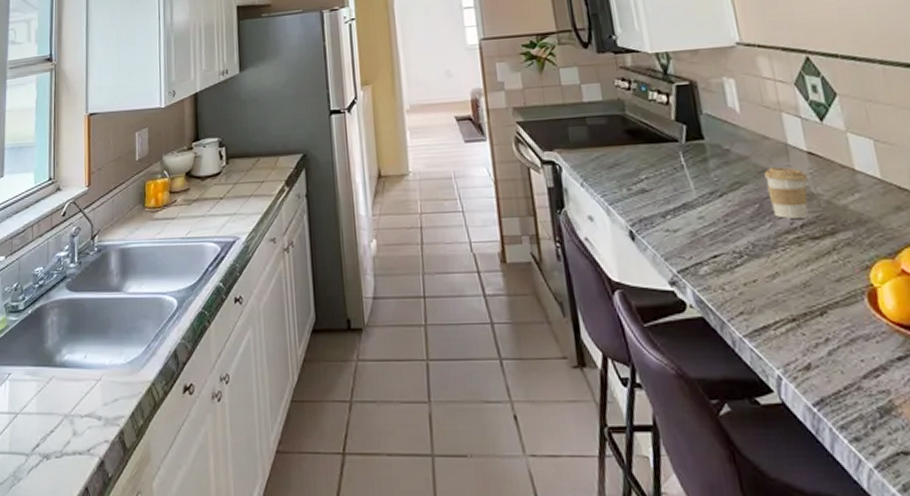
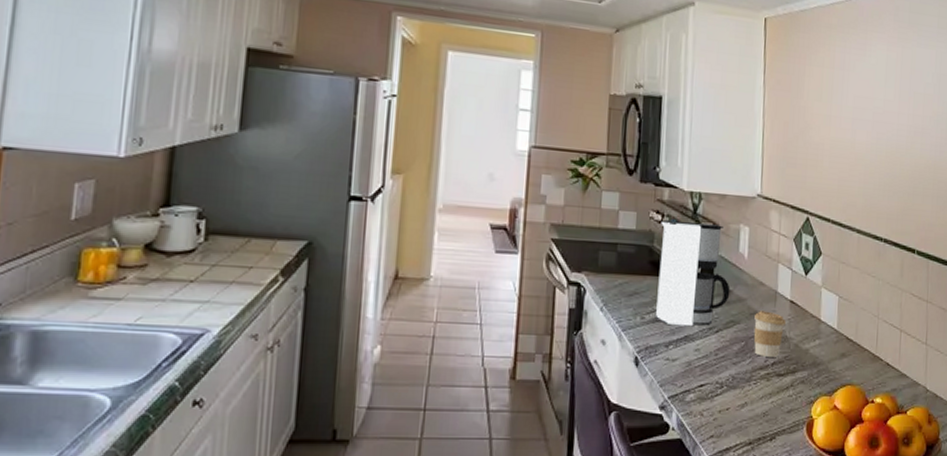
coffee maker: none [629,82,728,195] -> present [654,220,730,326]

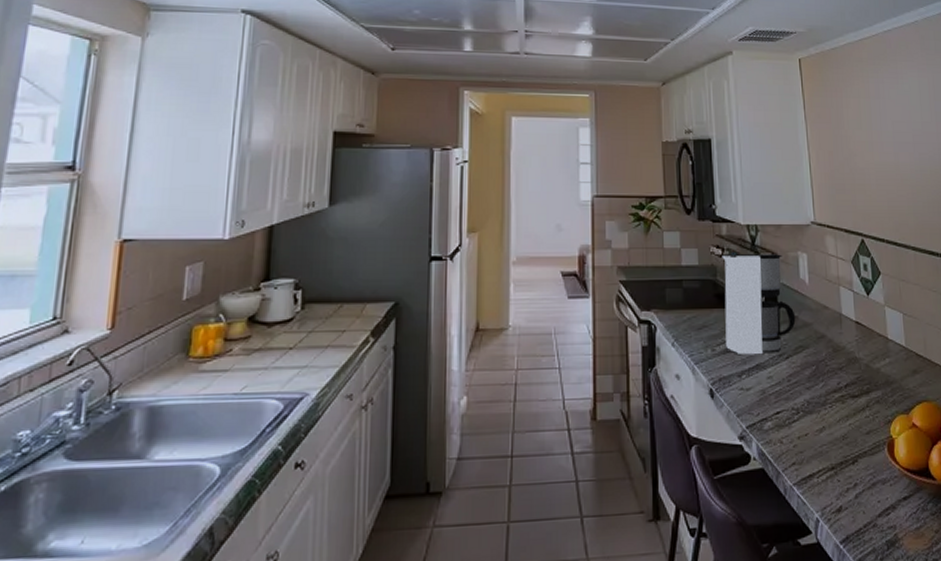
coffee cup: present [753,311,786,357] -> none [822,334,853,379]

